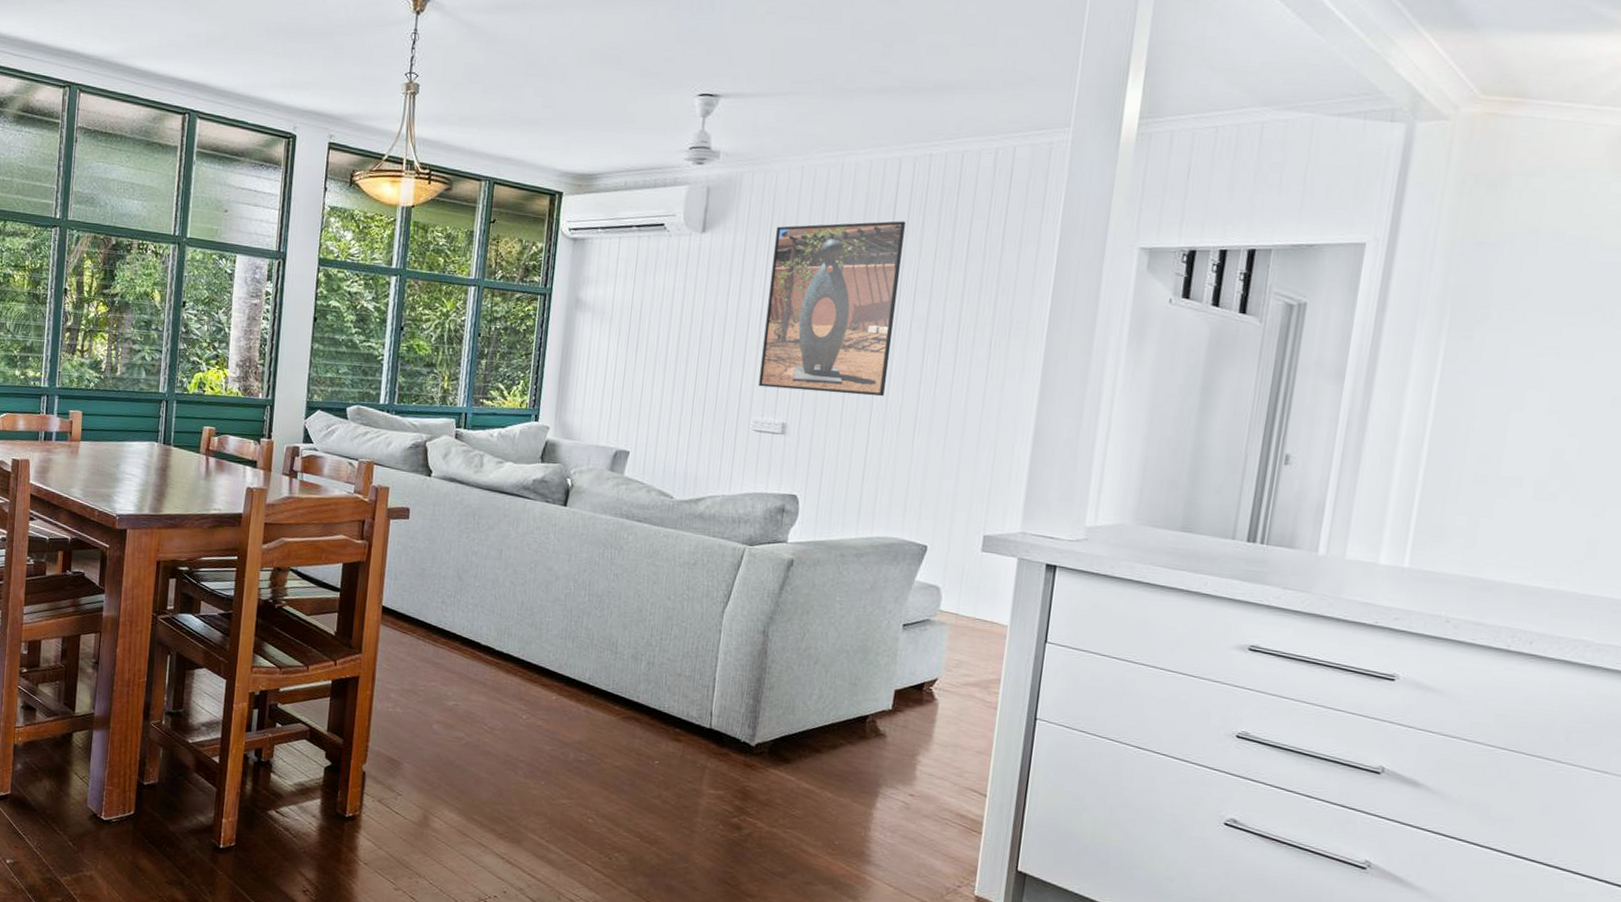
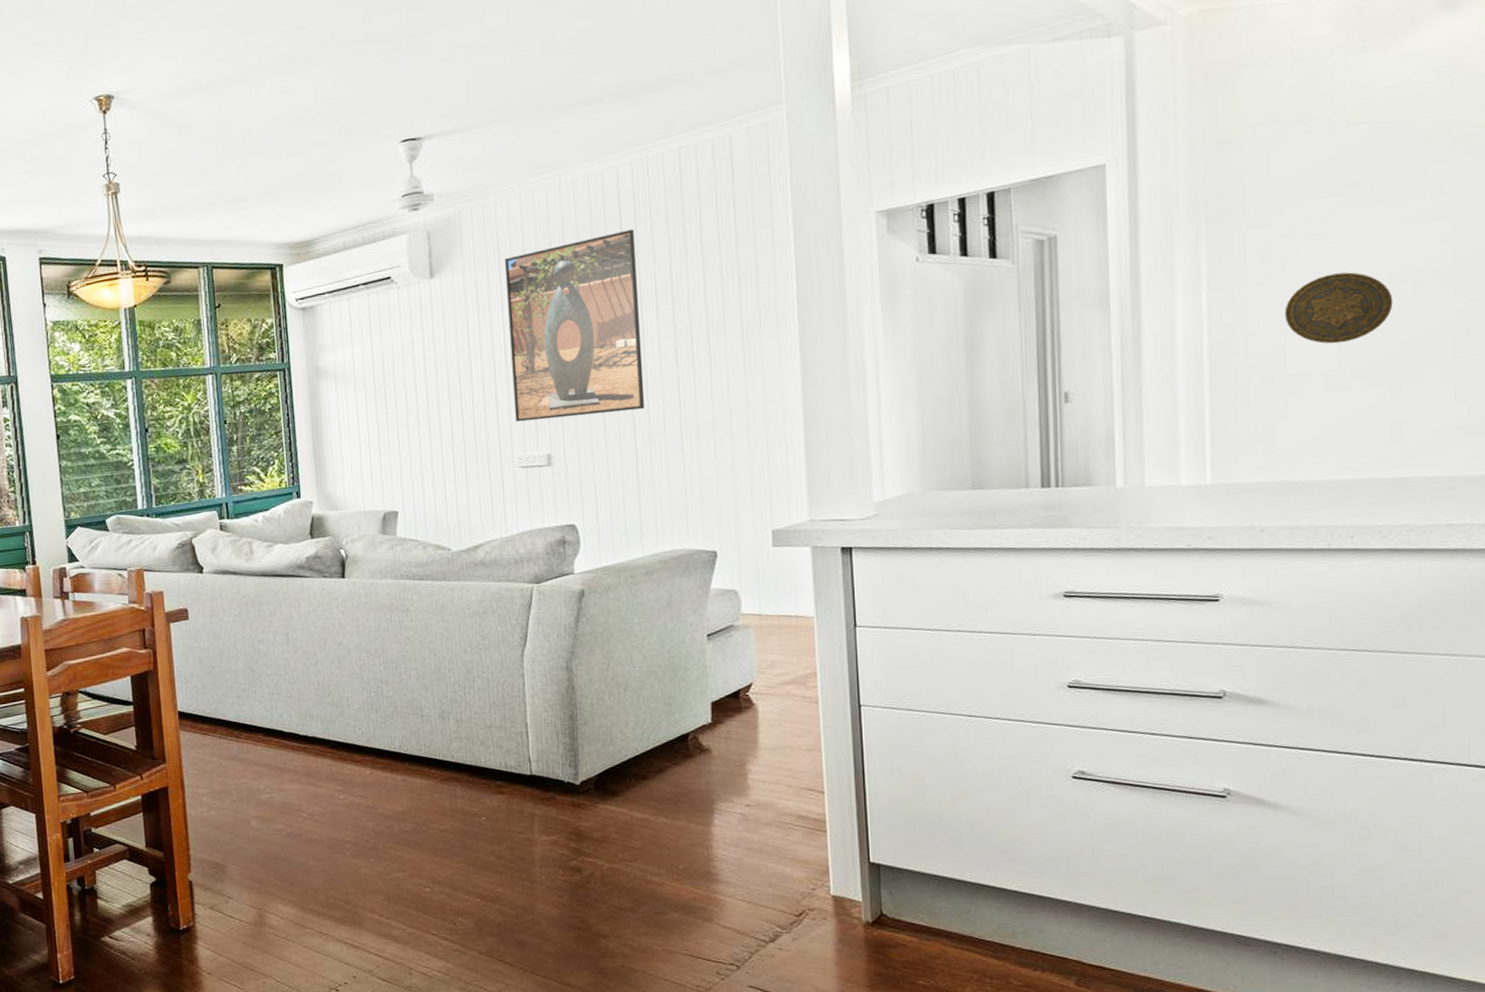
decorative plate: none [1507,388,1613,456] -> present [1284,272,1393,344]

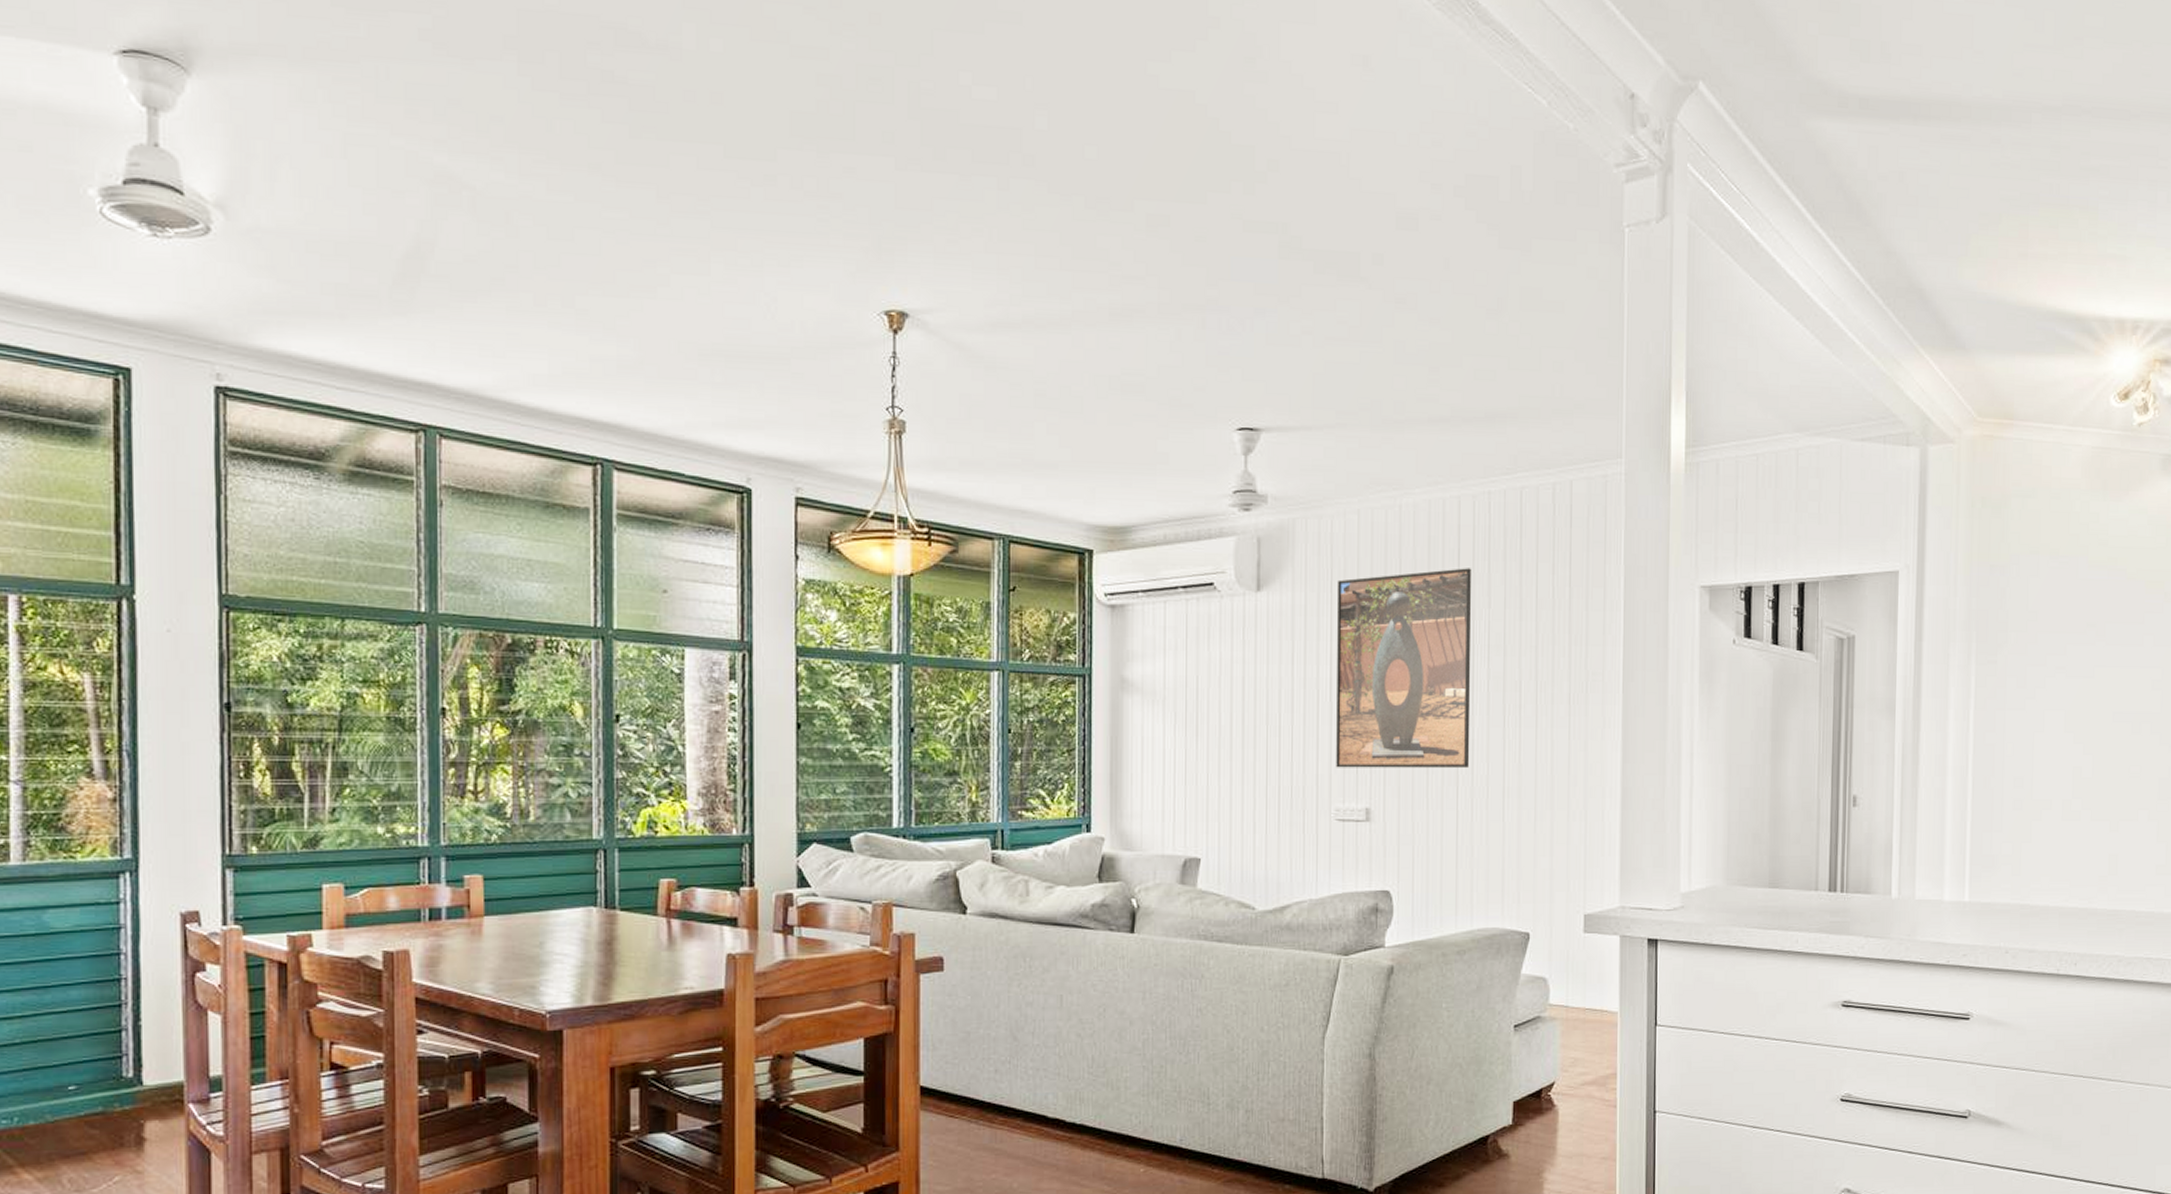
decorative plate: present [1284,272,1393,344] -> none [2033,707,2116,775]

